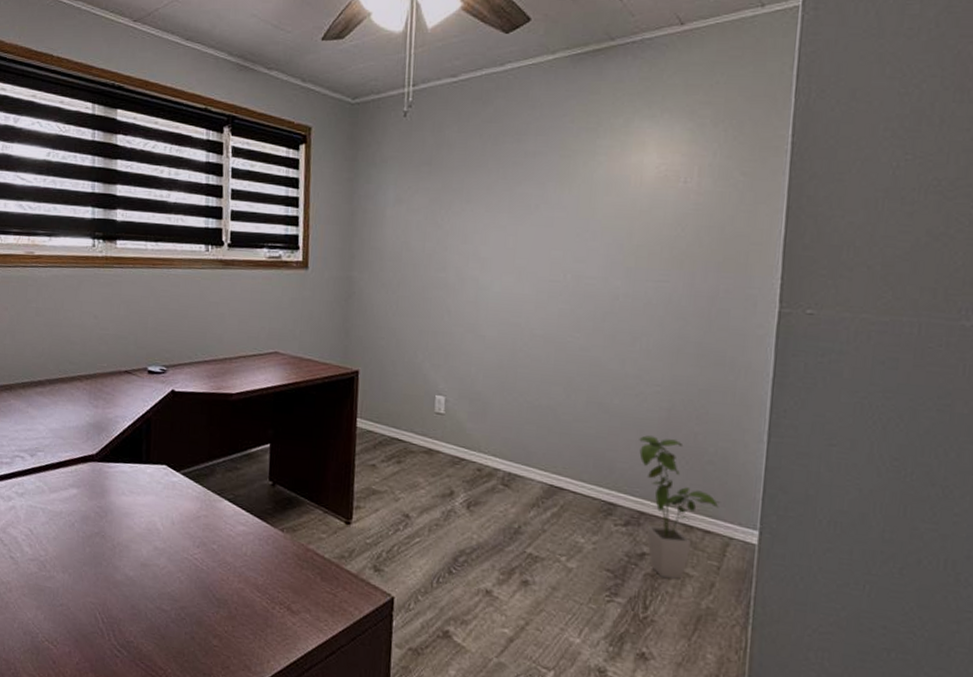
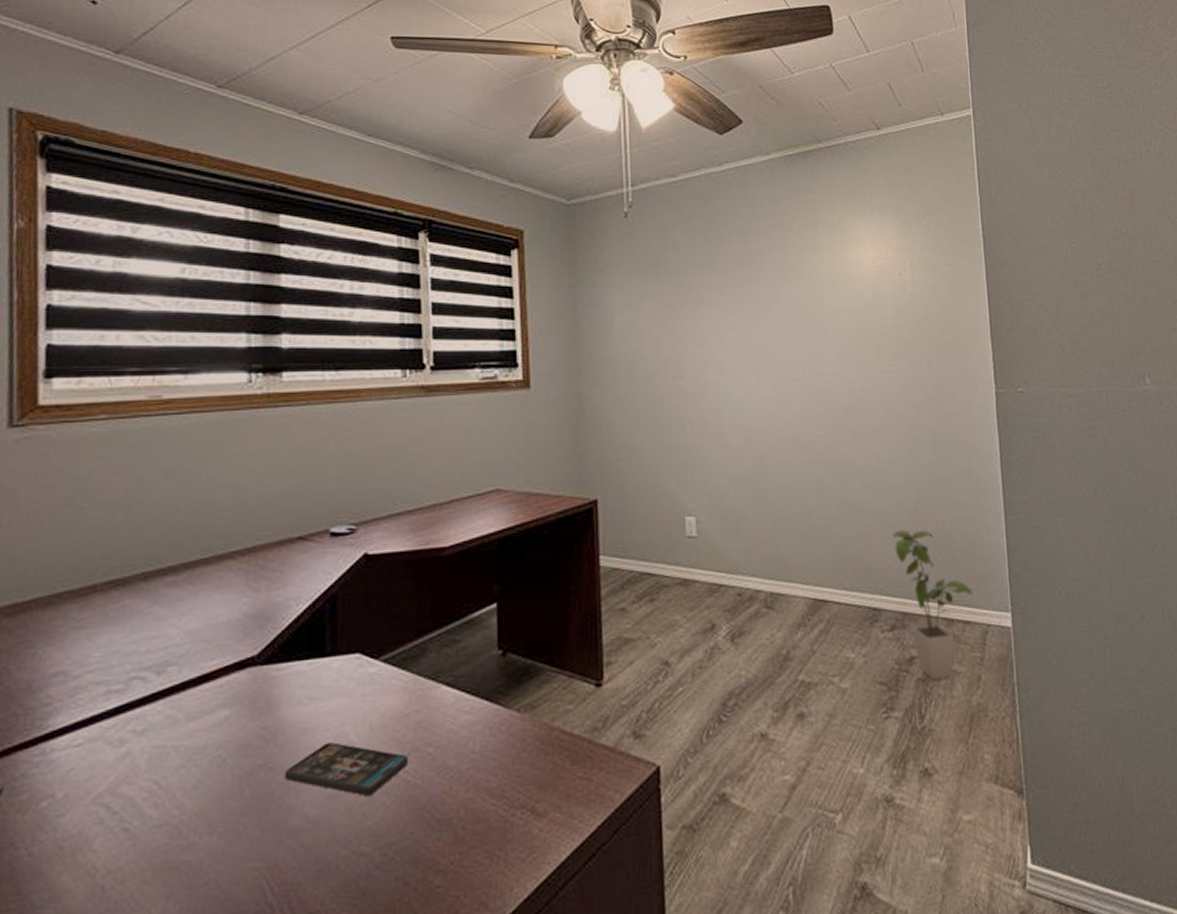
smartphone: none [112,526,198,570] -> present [284,742,409,796]

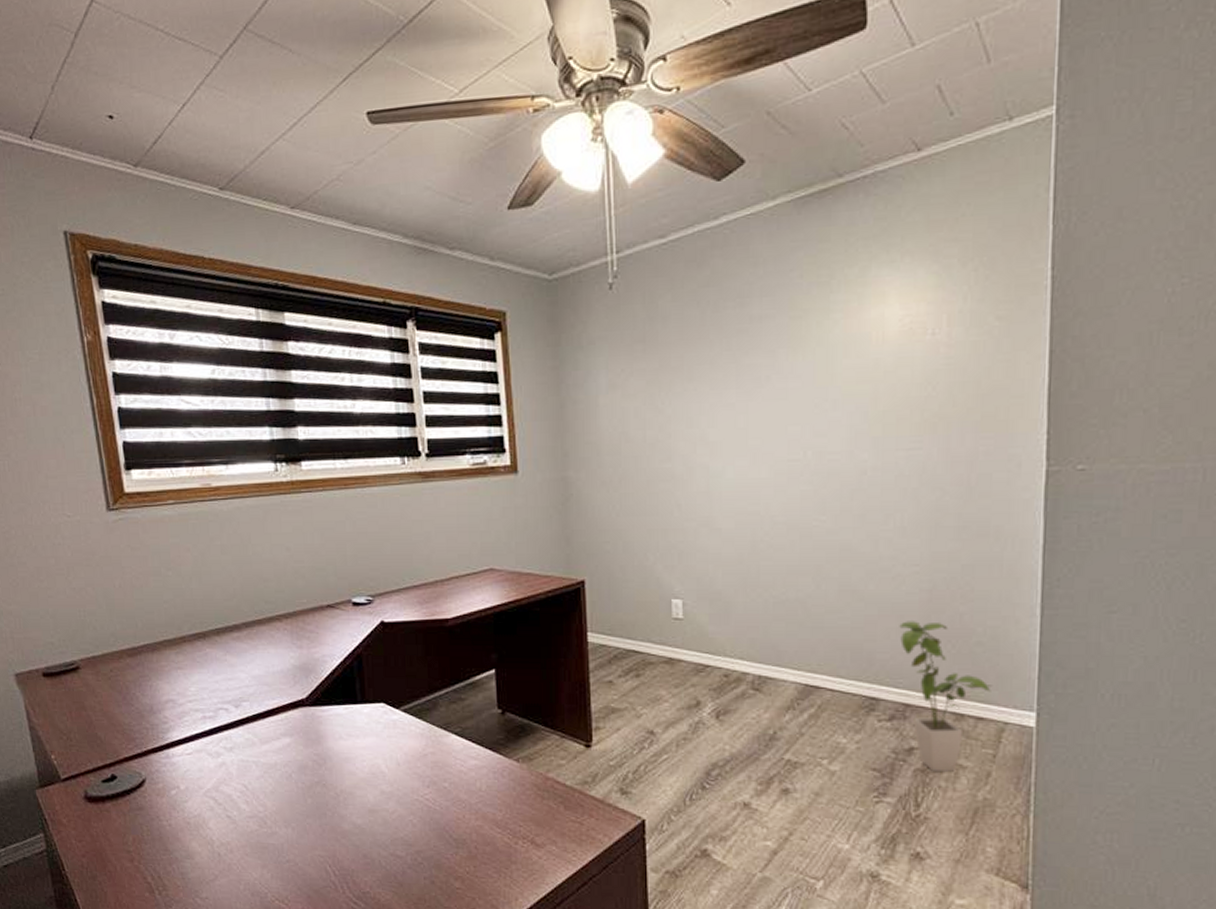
smartphone: present [284,742,409,796] -> none [334,771,429,814]

